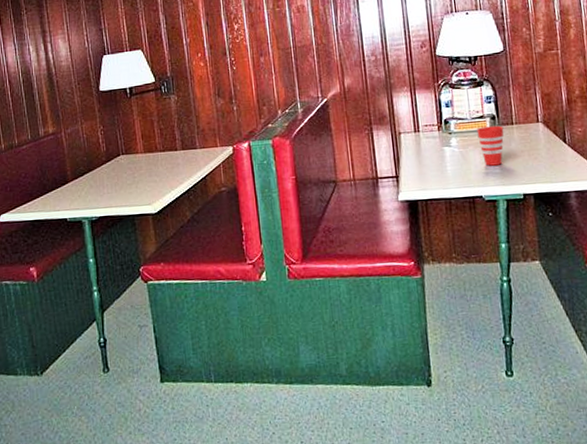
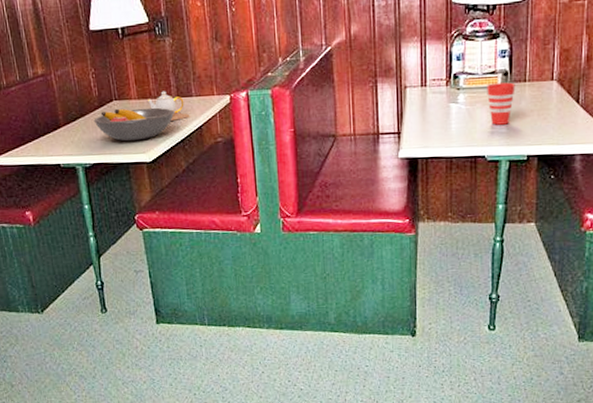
fruit bowl: none [101,160,180,194] -> present [93,107,175,141]
teapot: none [153,144,195,173] -> present [147,91,190,121]

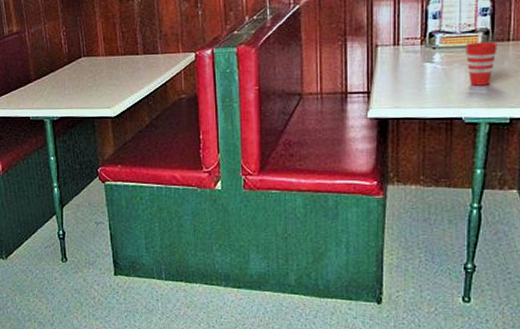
fruit bowl: present [93,107,175,141] -> none [62,64,140,96]
teapot: present [147,91,190,121] -> none [114,48,155,77]

